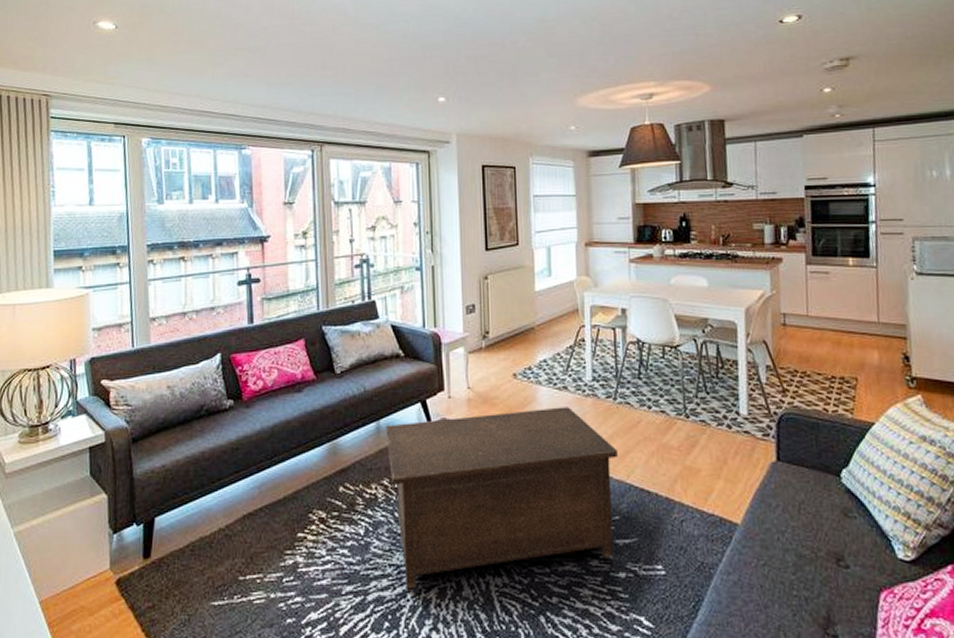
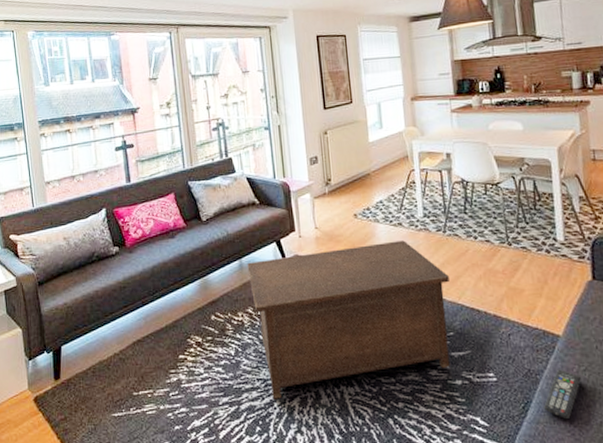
remote control: none [717,563,761,621] -> present [544,369,582,419]

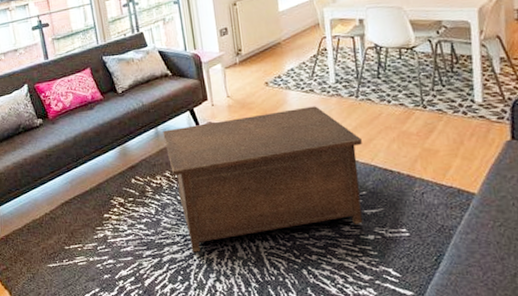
remote control: present [544,369,582,419] -> none [457,224,497,270]

